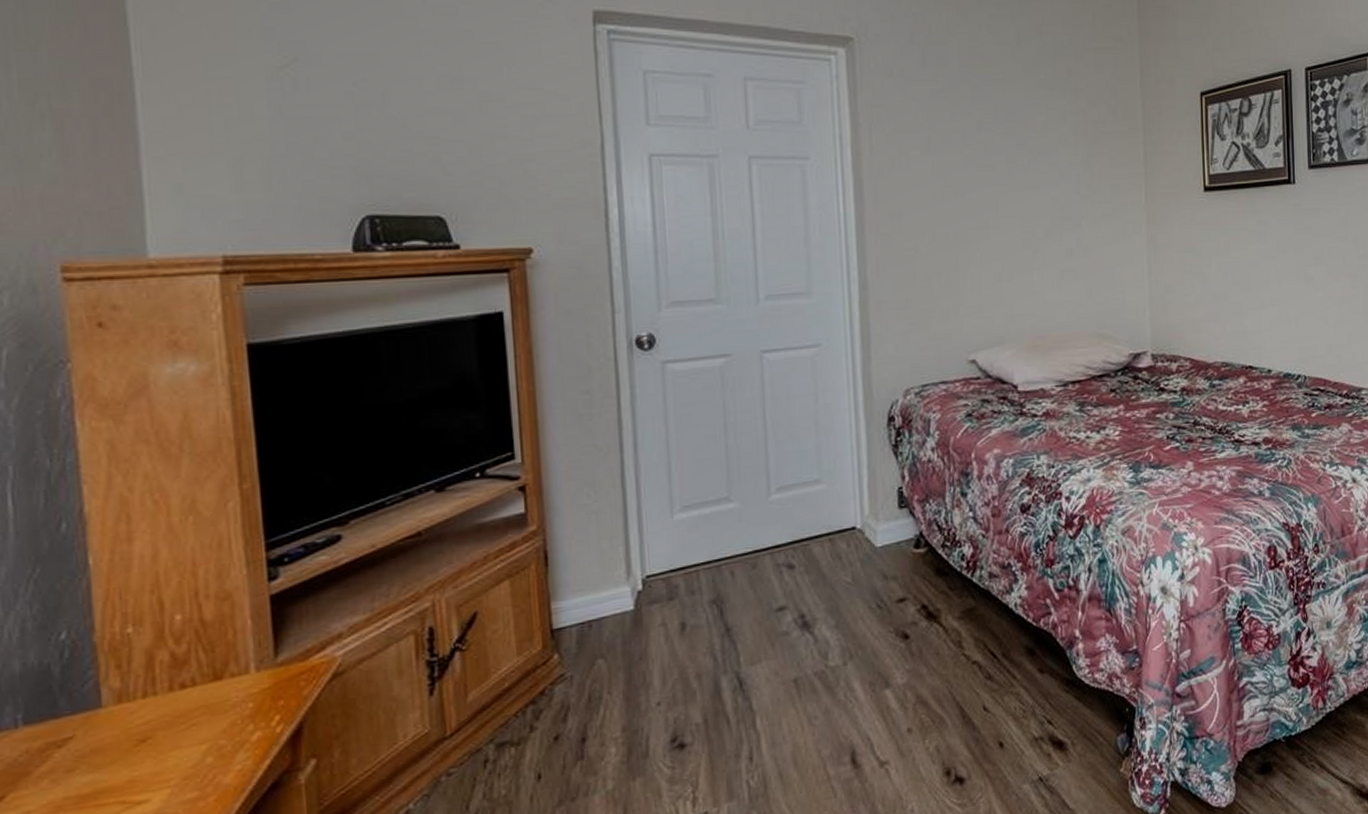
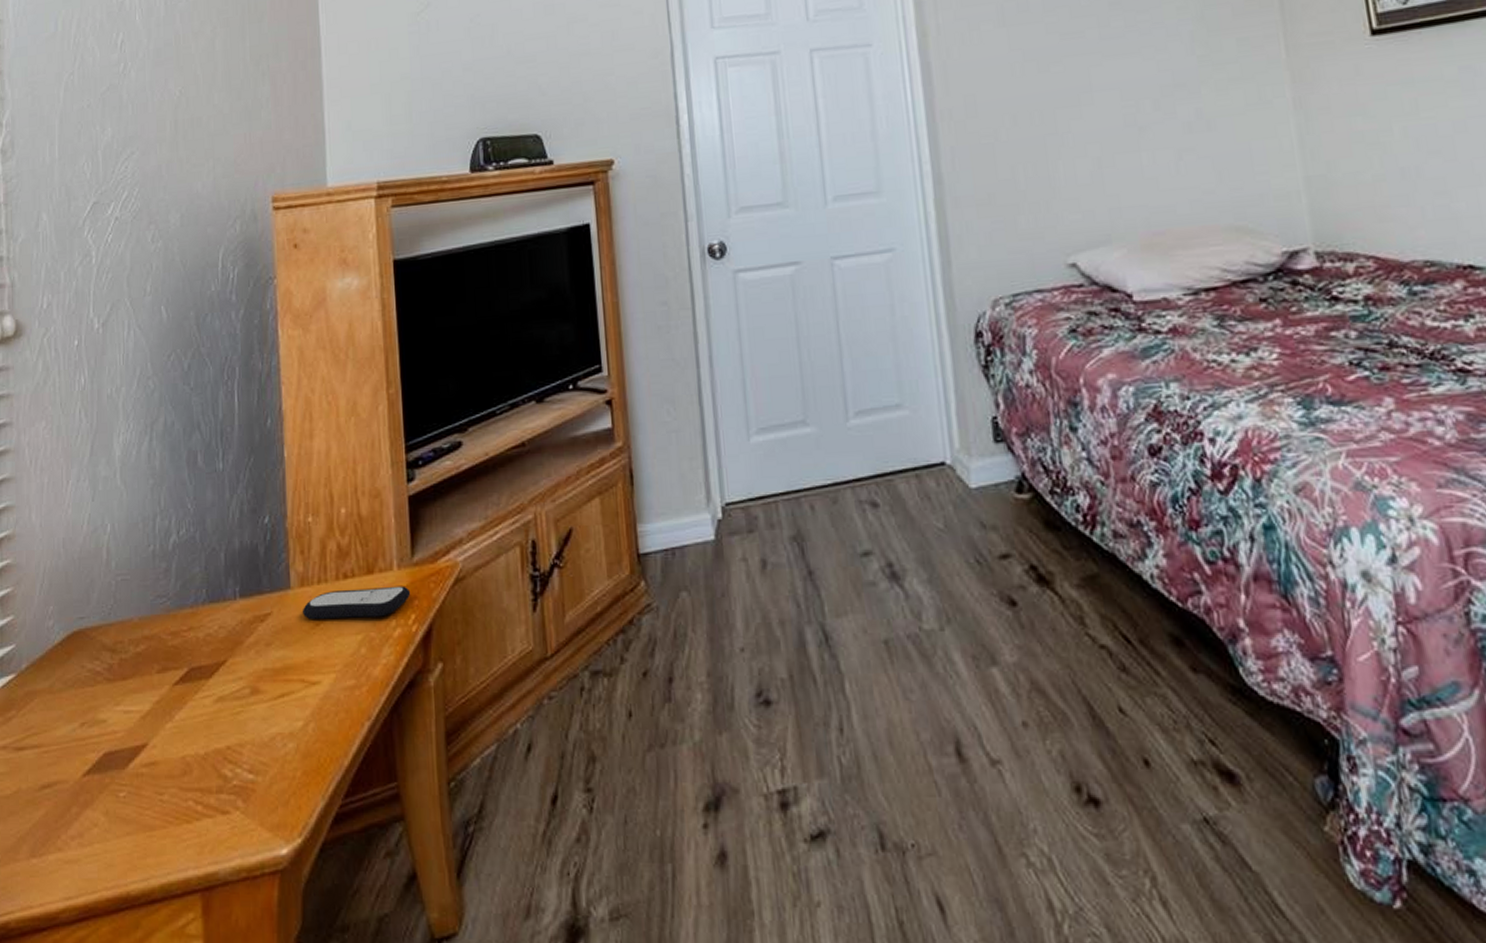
remote control: none [119,687,274,737] -> present [302,585,411,619]

